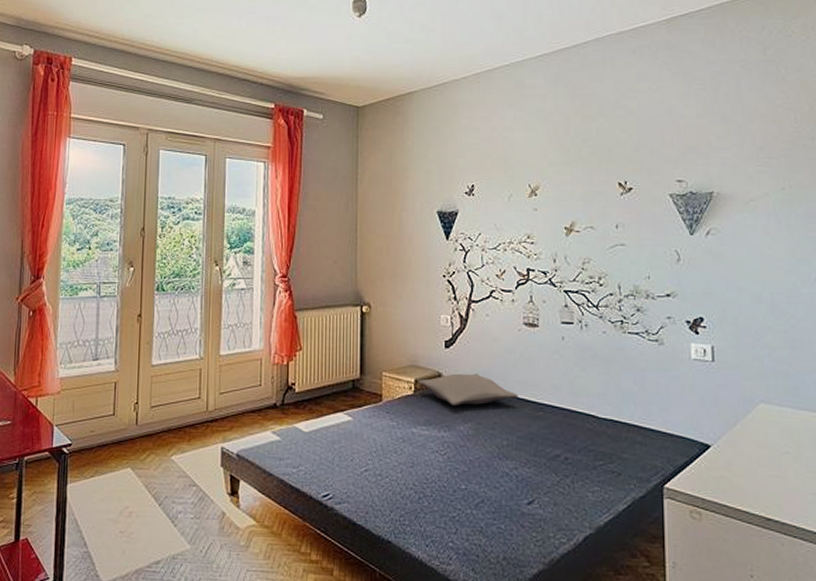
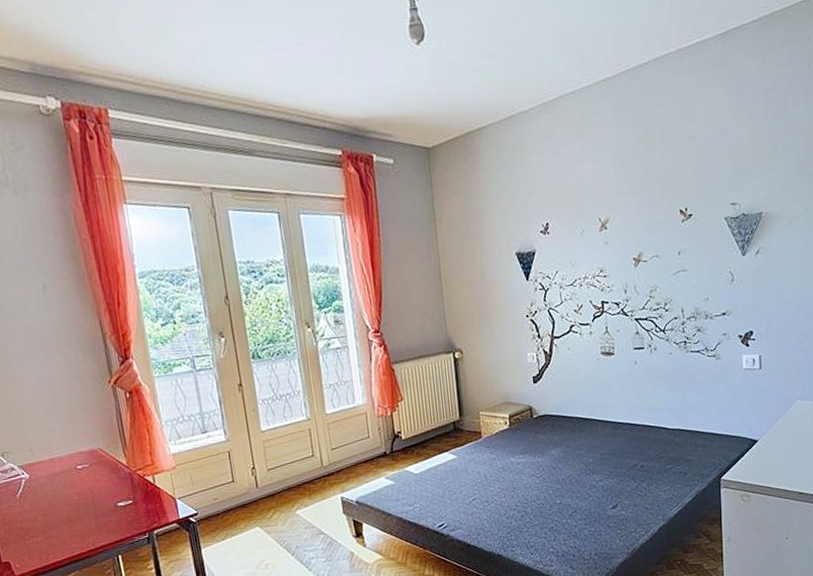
pillow: present [418,373,518,406] -> none [512,403,600,434]

